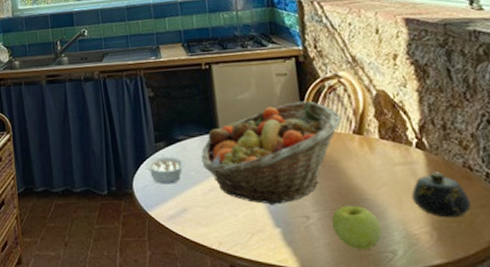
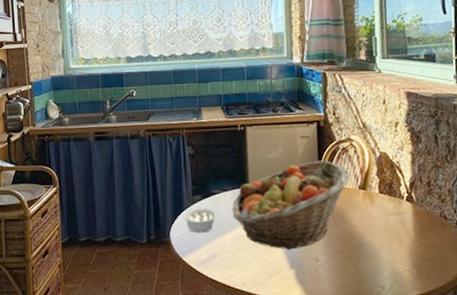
apple: present [331,205,382,249] -> none [336,249,375,285]
teapot: present [411,172,472,218] -> none [400,220,443,258]

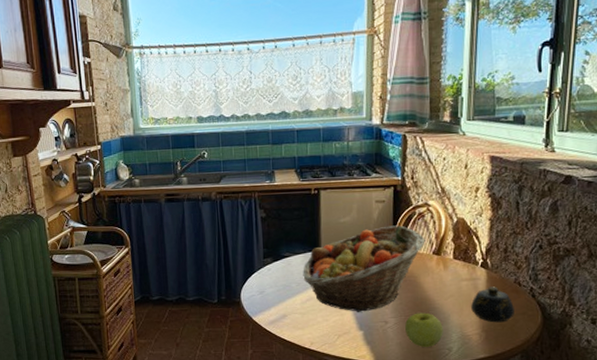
legume: present [182,208,218,233] -> none [253,270,288,295]
apple: none [336,249,375,285] -> present [405,312,443,347]
teapot: none [400,220,443,258] -> present [471,286,514,323]

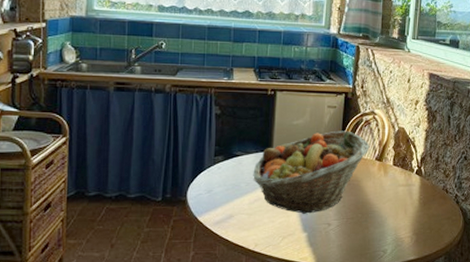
apple: present [405,312,443,347] -> none [346,215,380,249]
teapot: present [471,286,514,323] -> none [405,192,441,226]

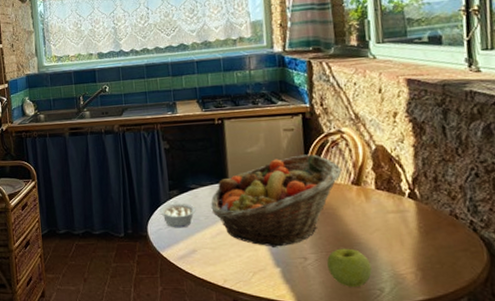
legume: none [201,169,238,194] -> present [159,203,196,228]
apple: none [346,215,380,249] -> present [327,248,372,287]

